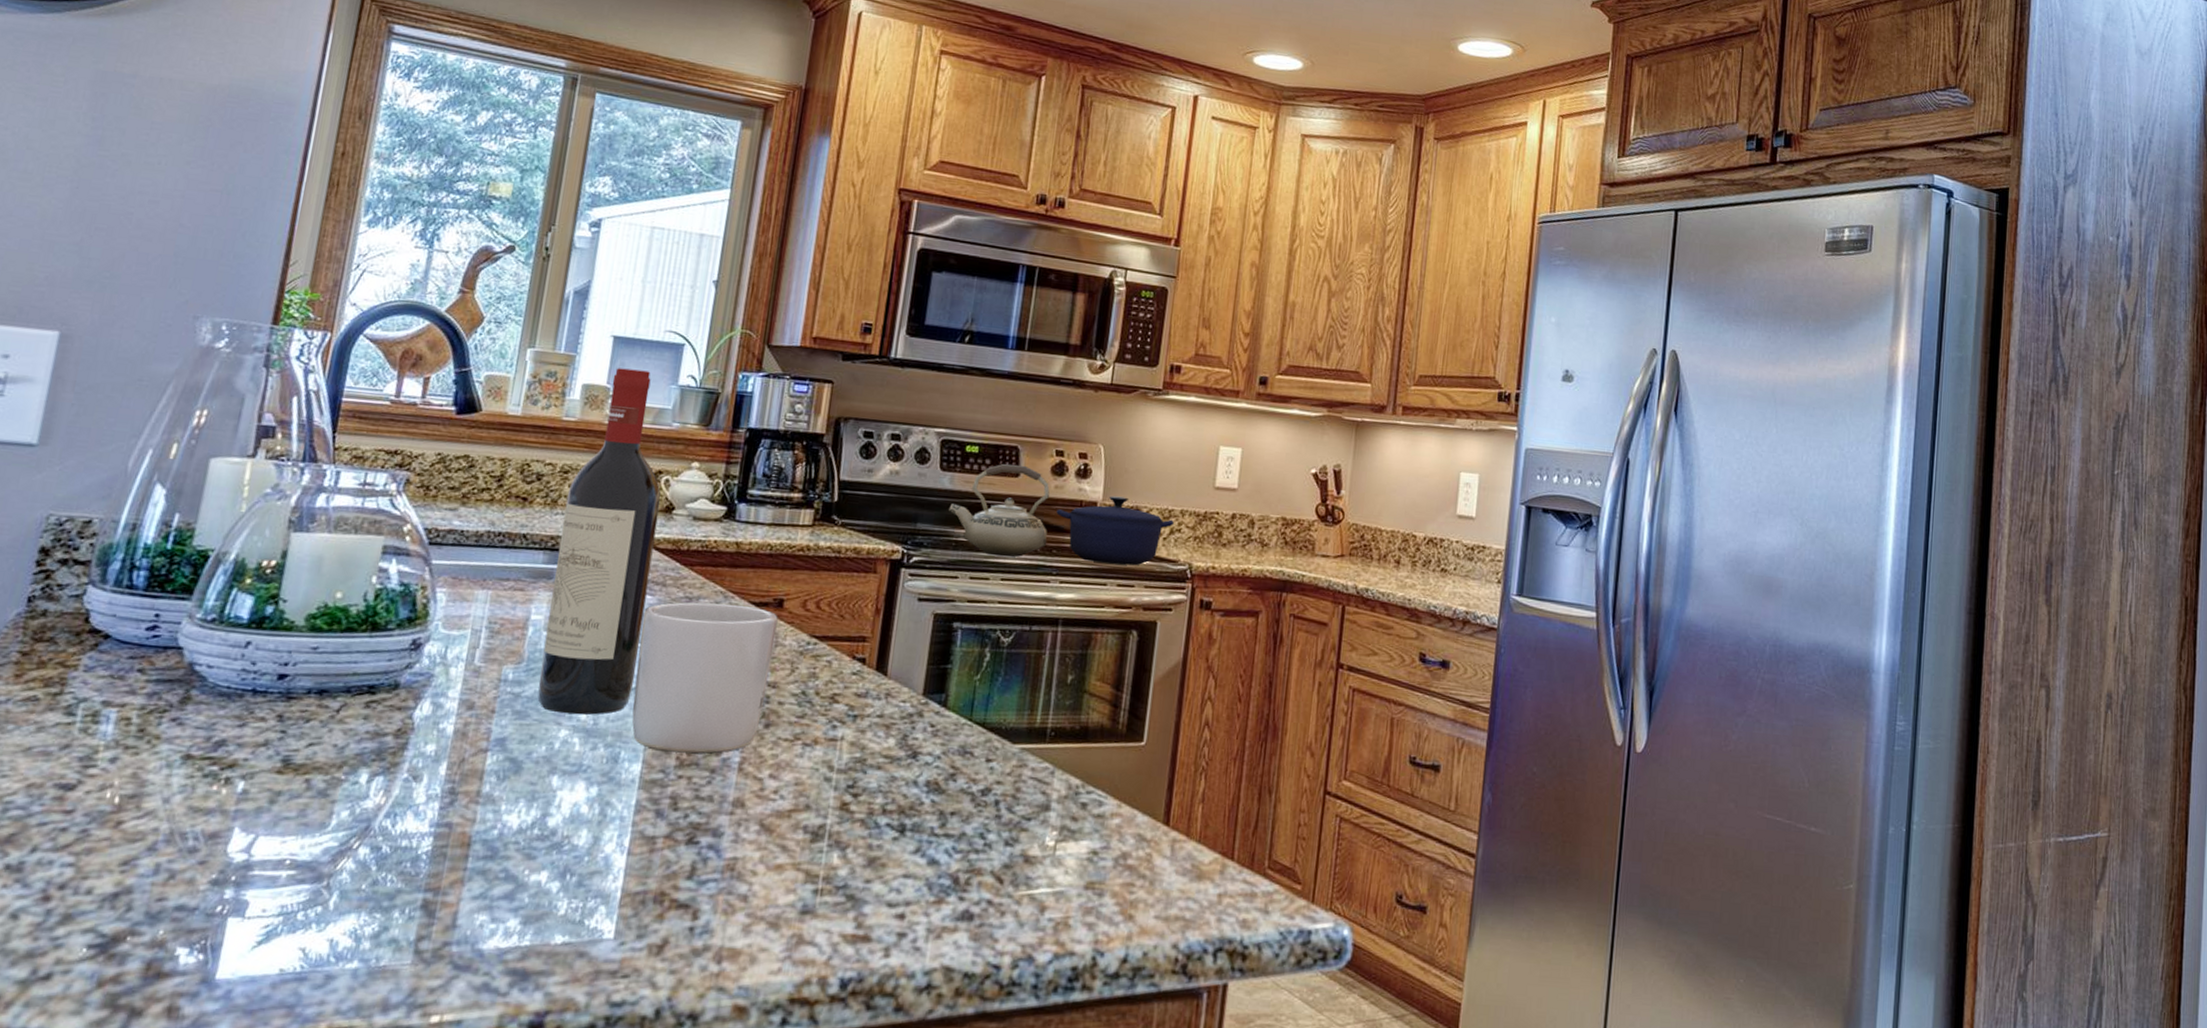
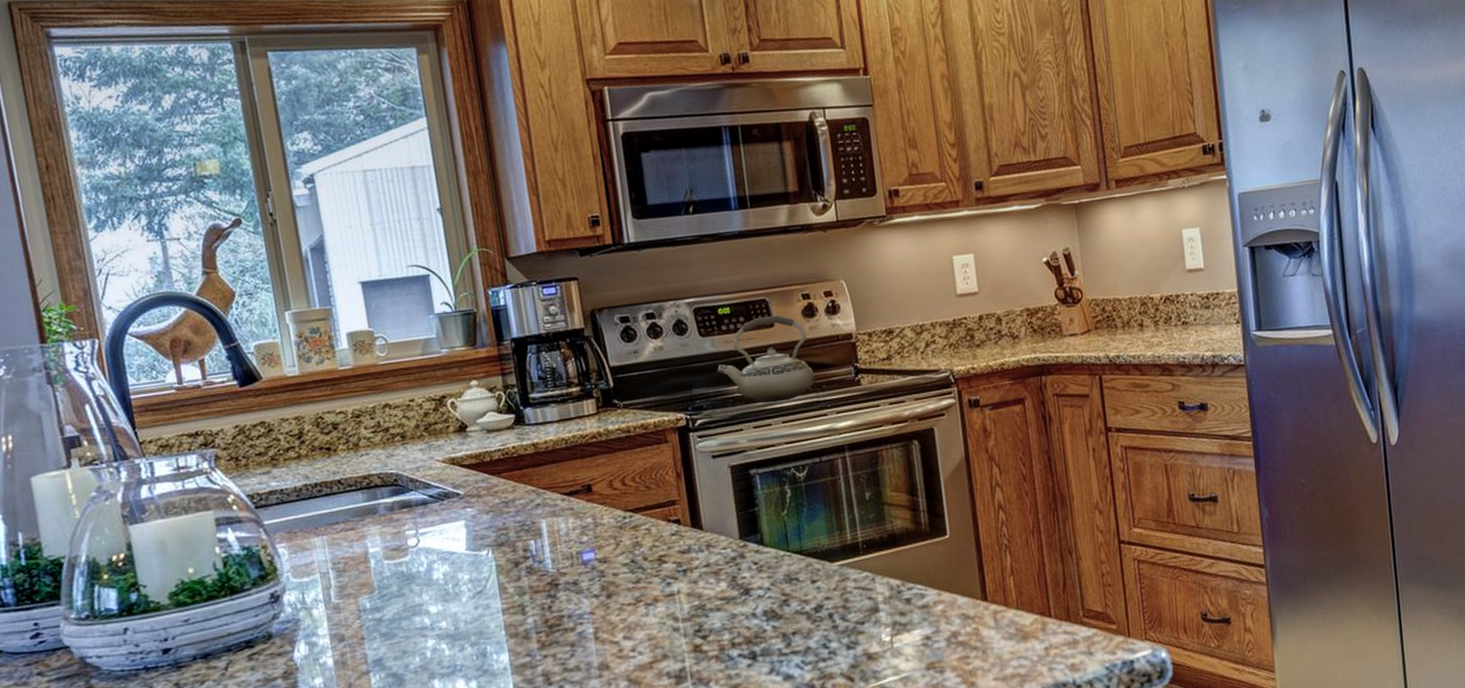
wine bottle: present [537,368,661,715] -> none [365,307,481,627]
mug: present [632,602,778,754] -> none [468,496,602,639]
cooking pot: present [1056,496,1174,566] -> none [817,323,927,389]

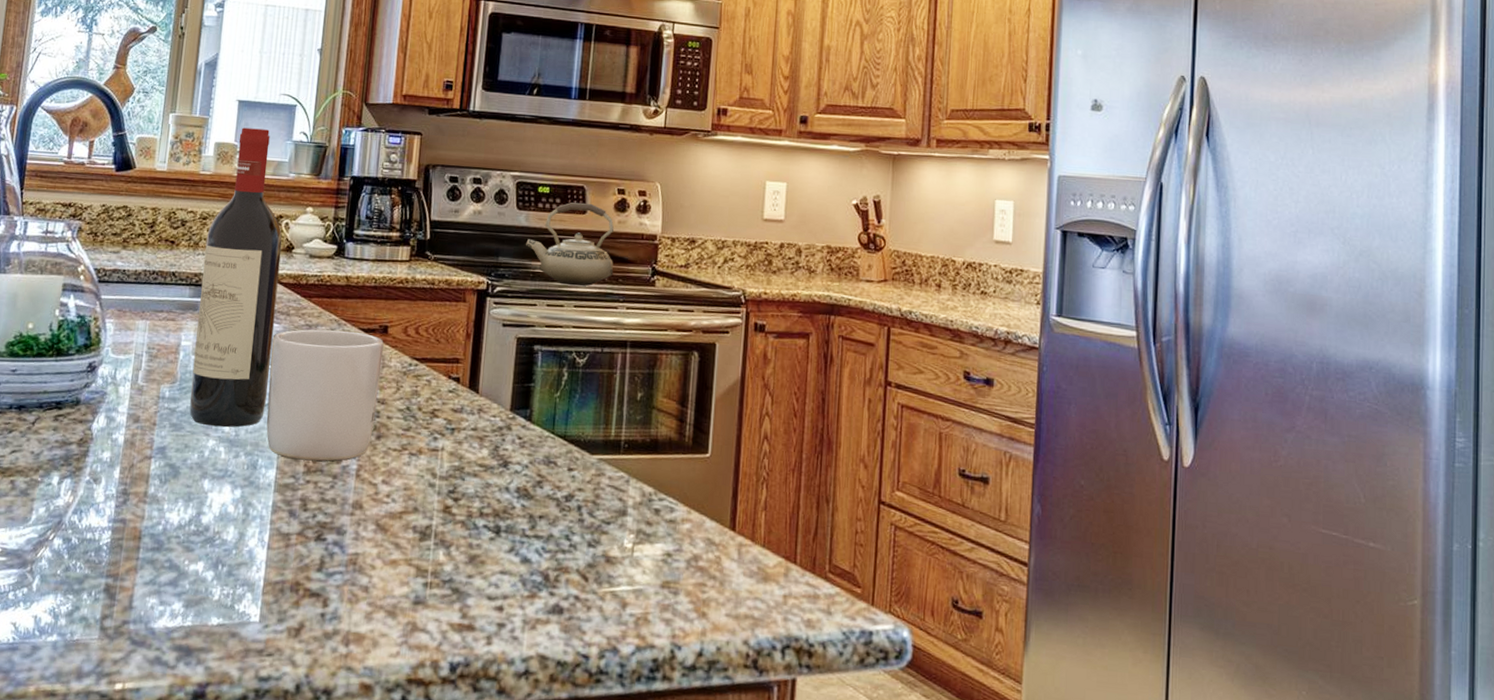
wine bottle: none [365,307,481,627] -> present [189,127,283,427]
mug: none [468,496,602,639] -> present [266,329,384,462]

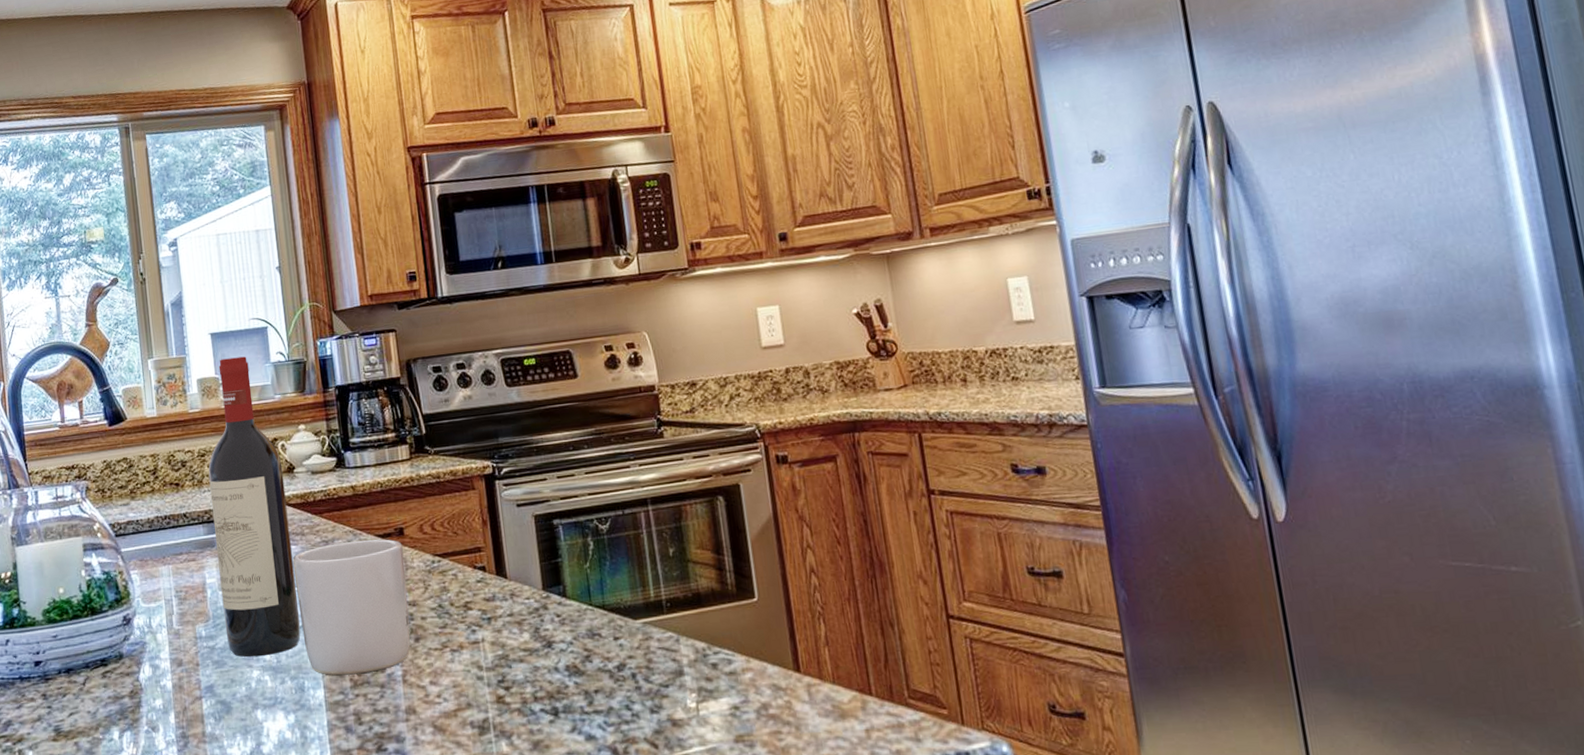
teakettle: present [526,202,615,286] -> none [523,366,619,453]

